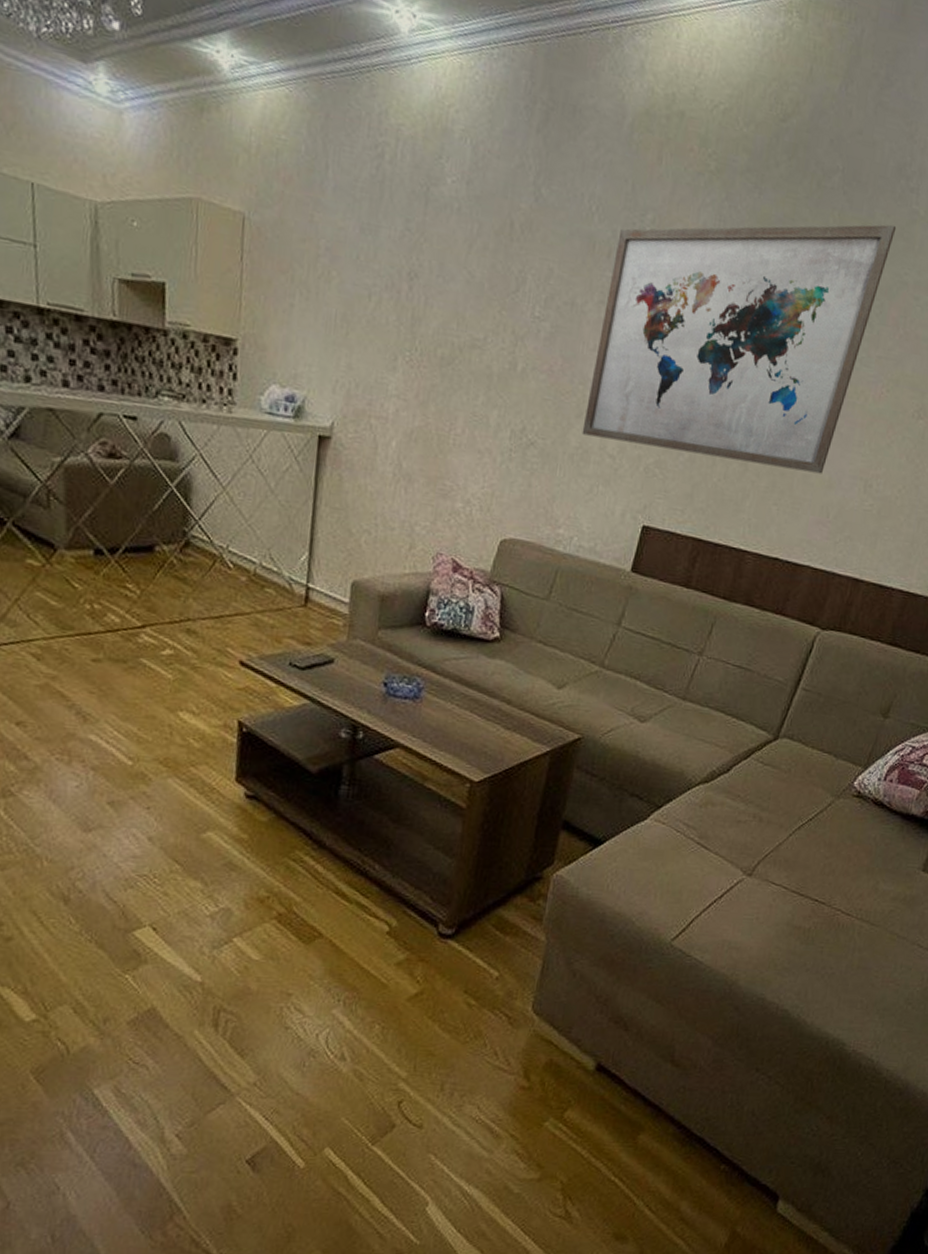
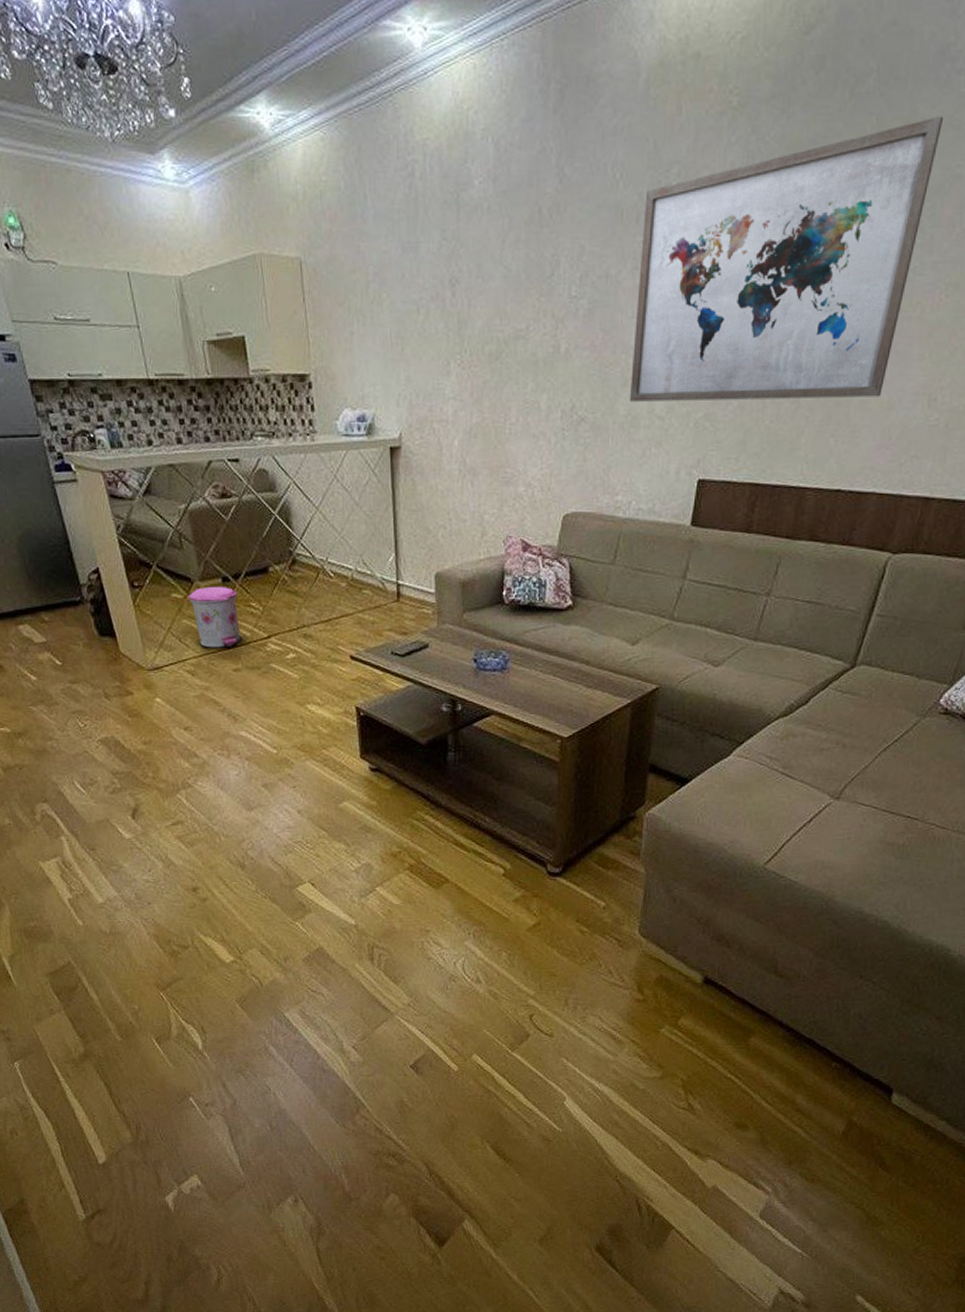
trash can: none [48,557,111,633] -> present [189,586,242,648]

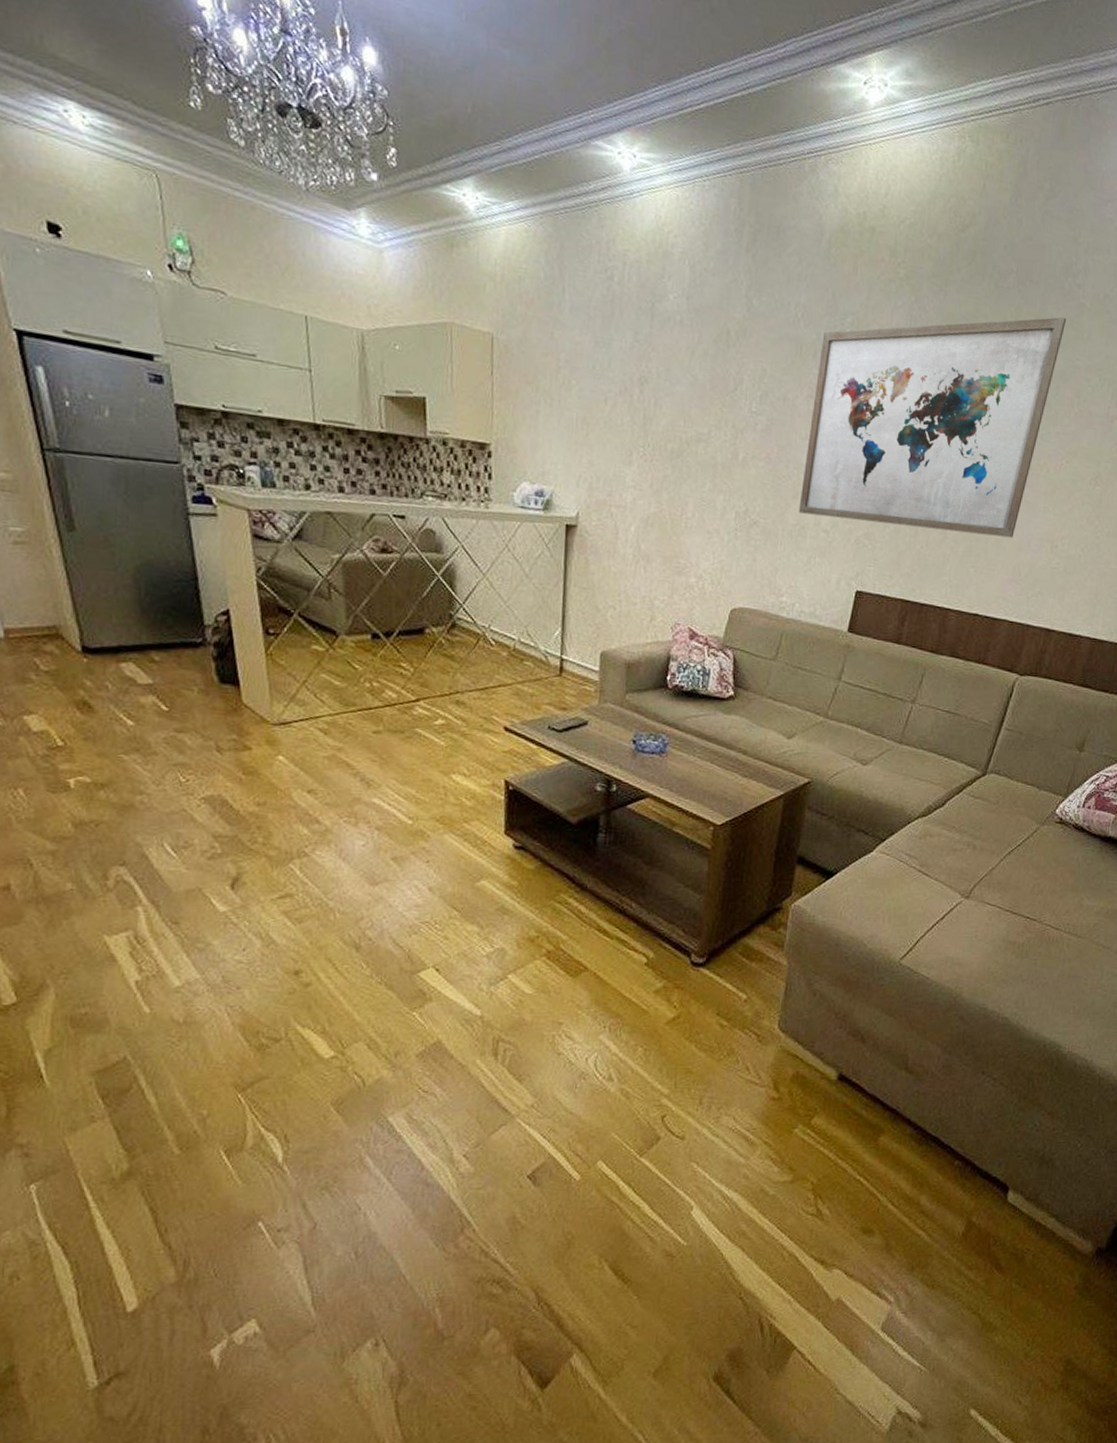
trash can: present [189,586,242,648] -> none [331,641,387,708]

